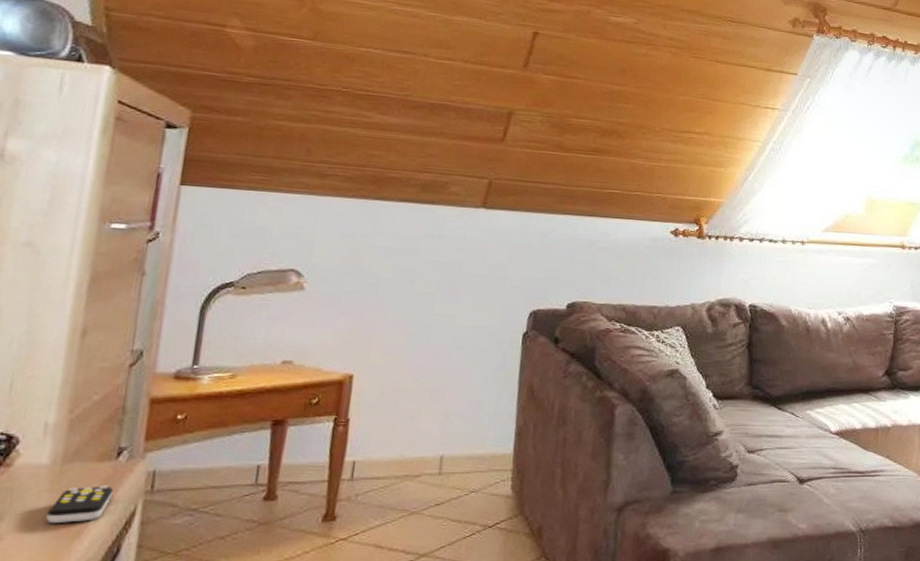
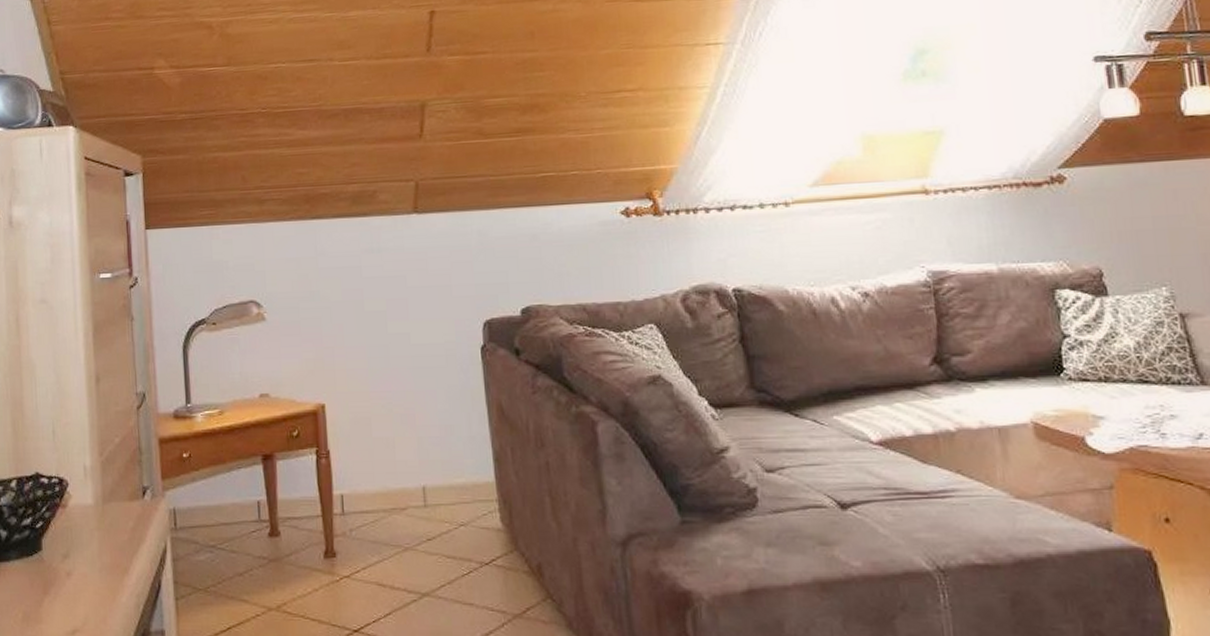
remote control: present [46,485,114,524] -> none [100,523,147,561]

